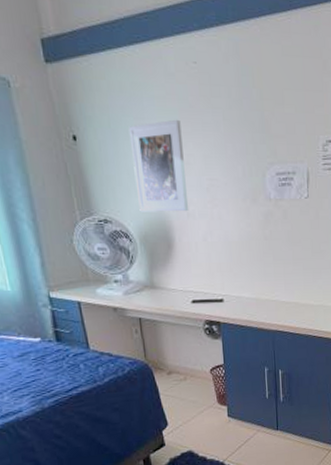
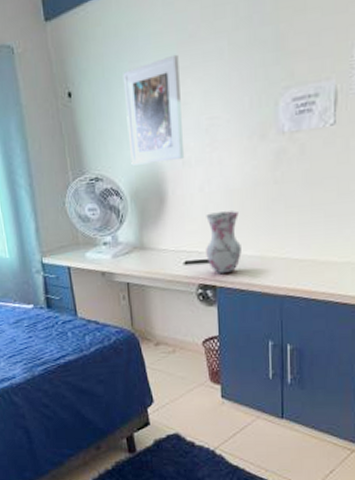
vase: none [209,259,240,311] -> present [206,211,241,273]

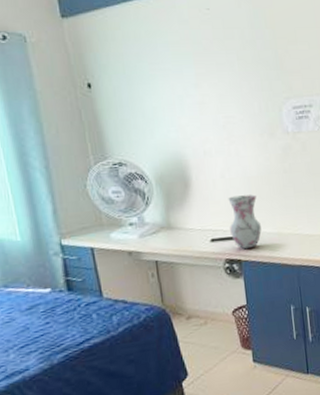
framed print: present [122,54,185,166] -> none [143,62,206,153]

